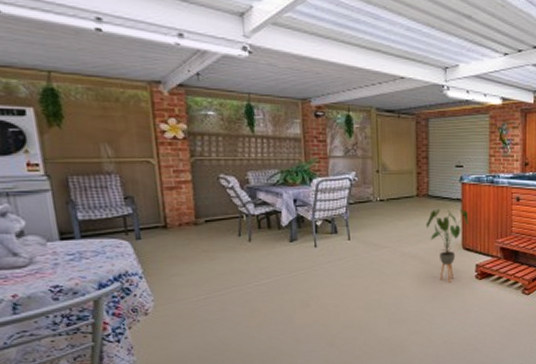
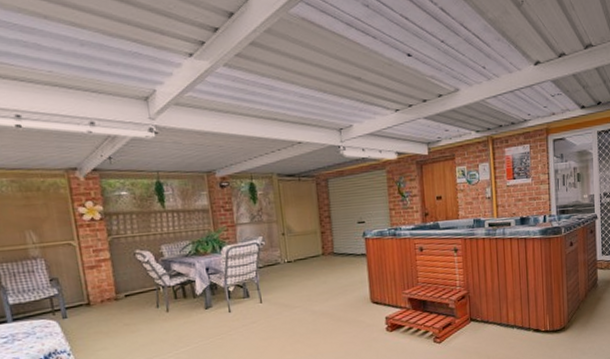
house plant: present [425,208,469,283] -> none [333,263,376,337]

